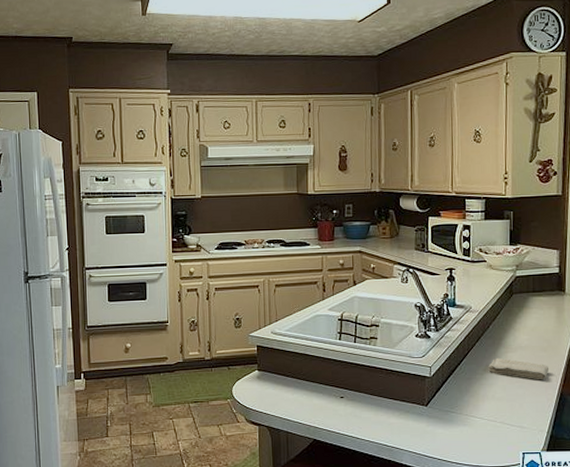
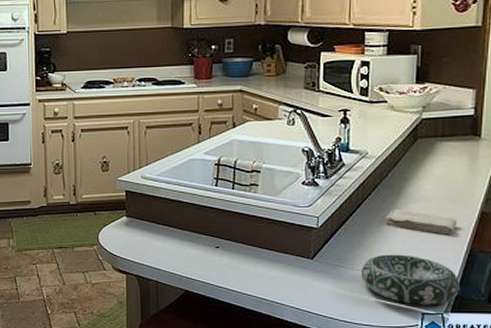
decorative bowl: none [469,399,554,445] -> present [361,254,460,305]

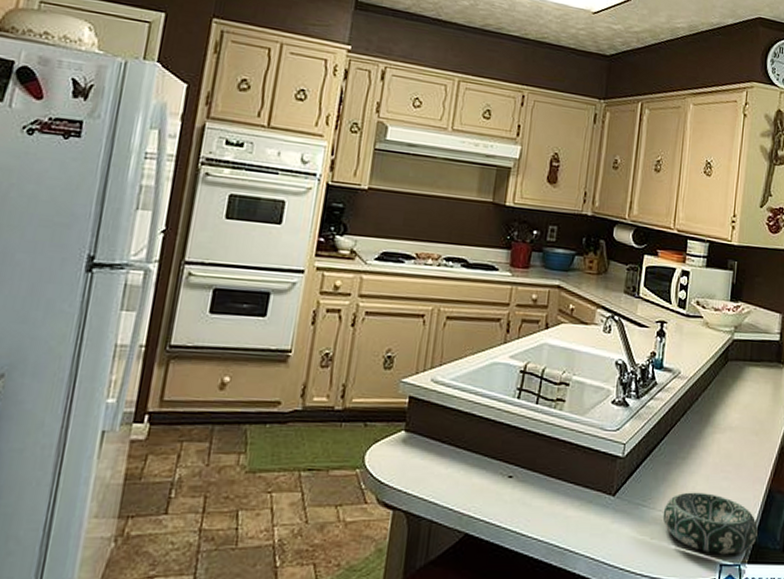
washcloth: present [385,210,458,235] -> none [691,440,760,472]

